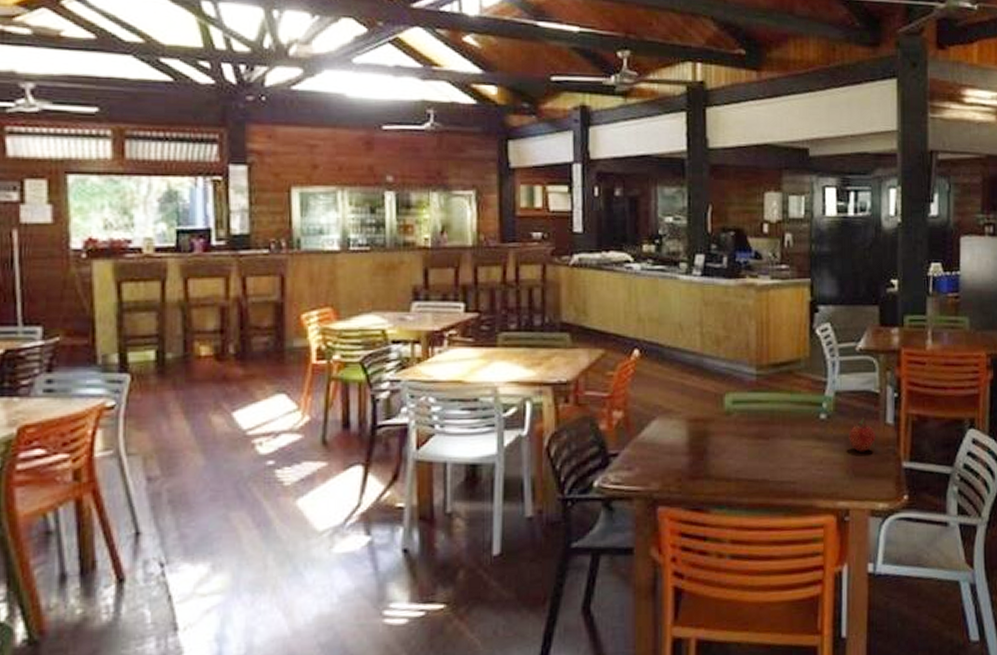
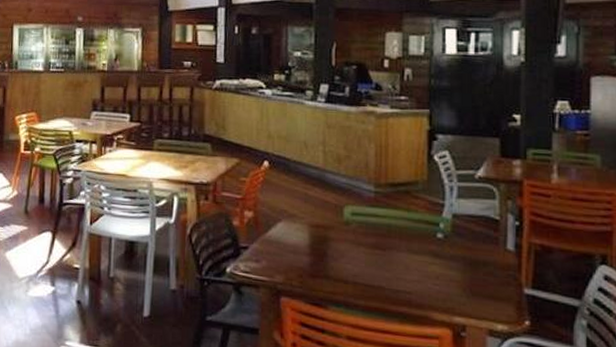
fruit: present [849,418,876,452] -> none [466,241,495,274]

